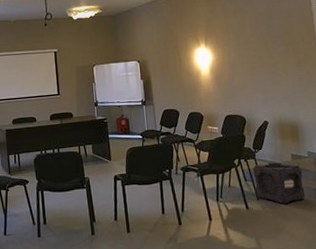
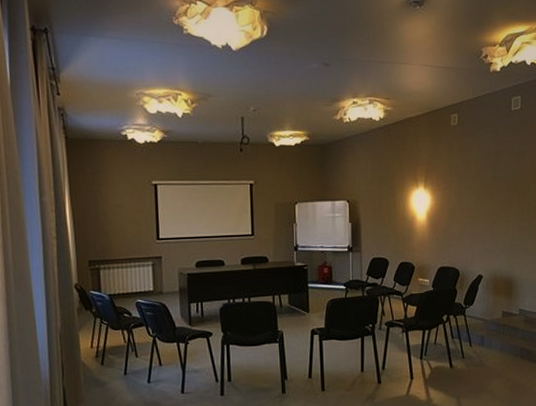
speaker: present [253,161,306,205] -> none [461,318,511,363]

